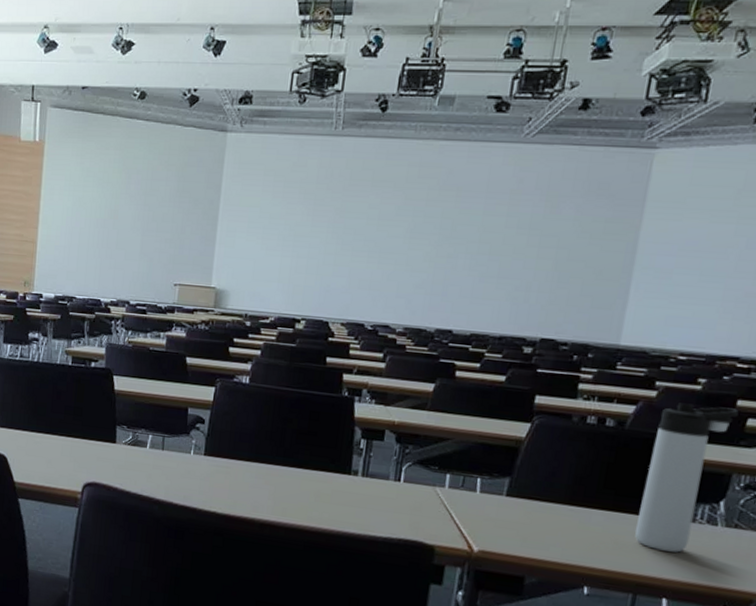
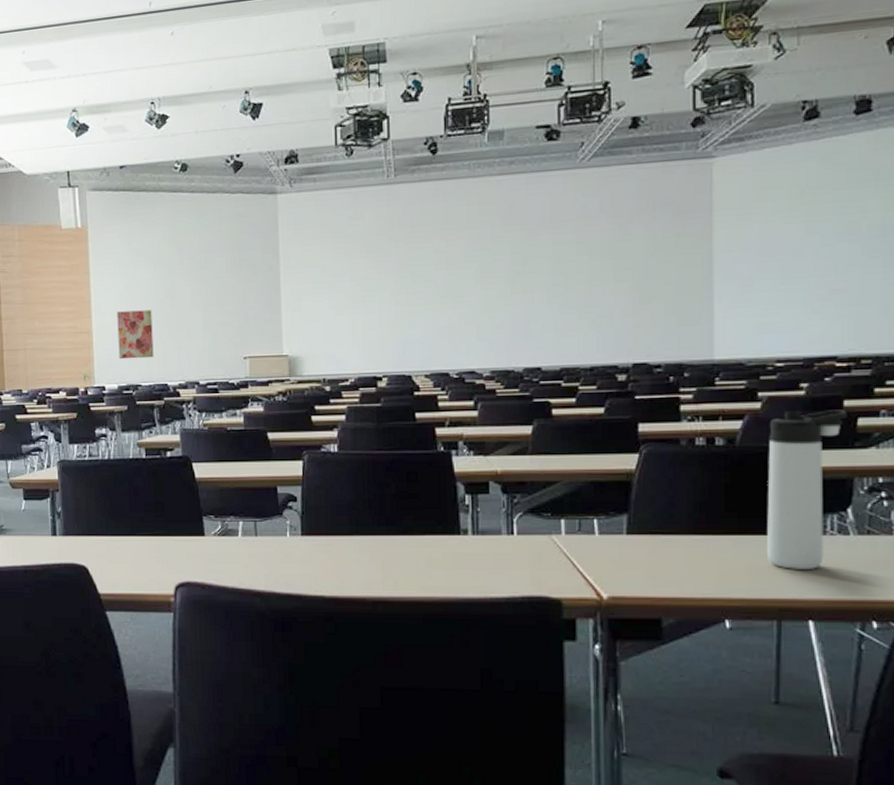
wall art: none [59,226,95,274] -> present [117,310,154,360]

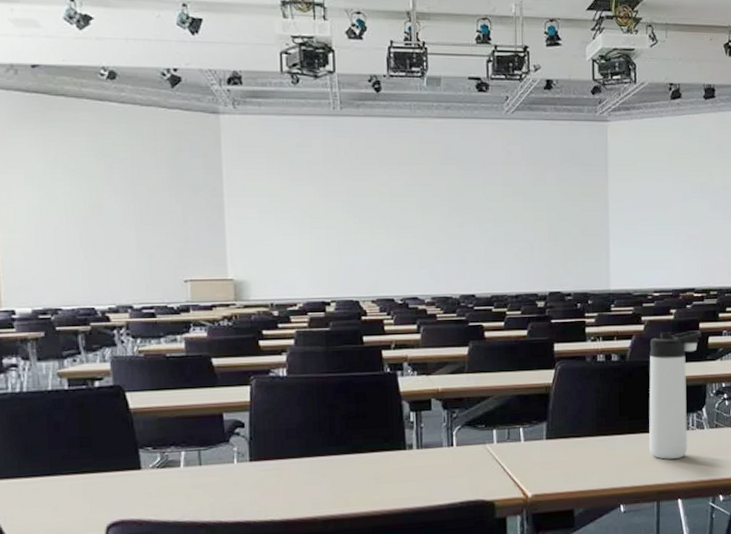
wall art: present [117,310,154,360] -> none [29,227,77,281]

